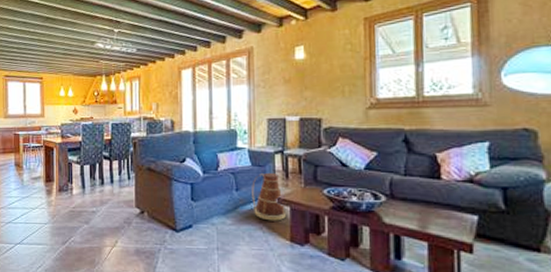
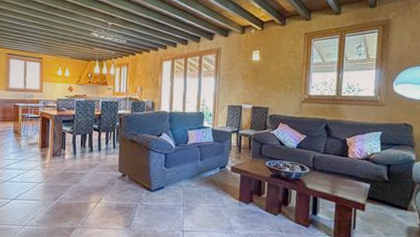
basket: present [252,172,287,221] -> none [212,147,238,185]

